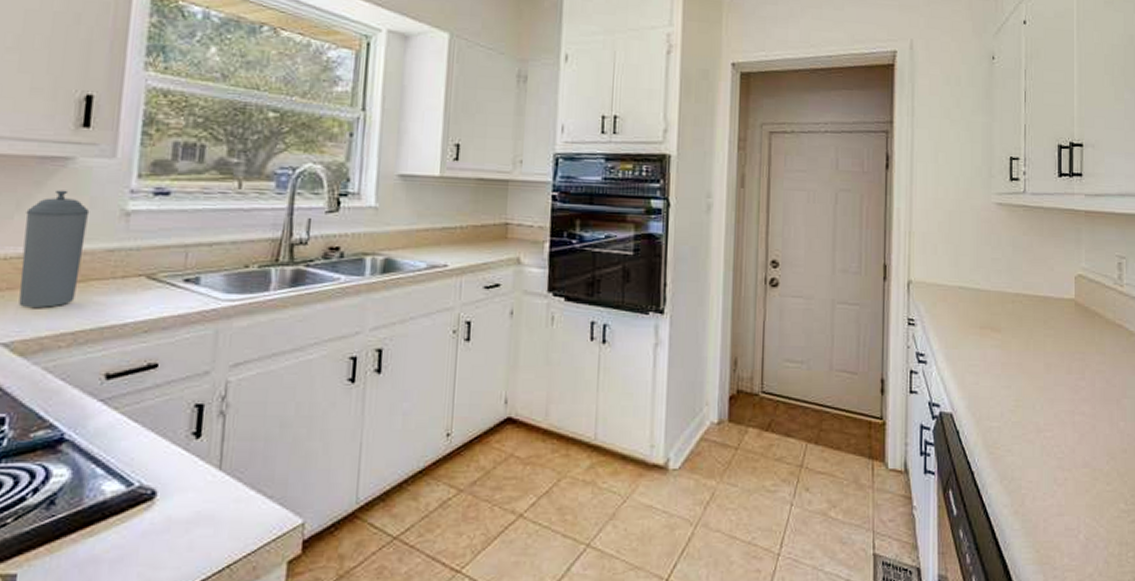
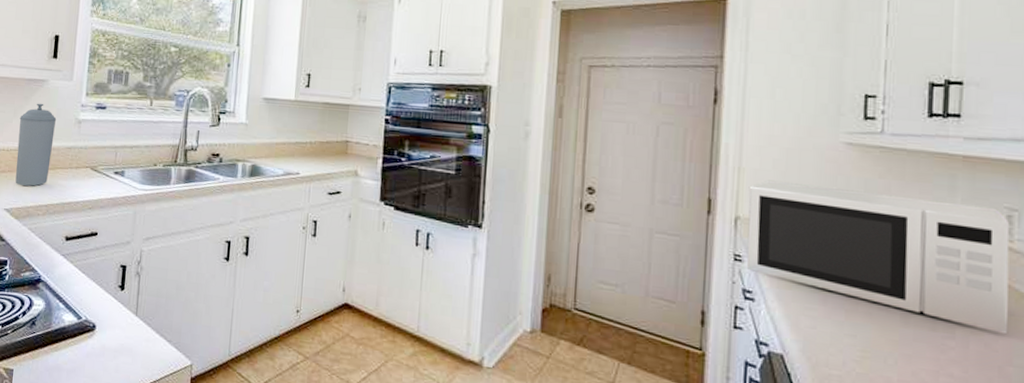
microwave: none [918,242,1123,370] -> present [746,180,1010,335]

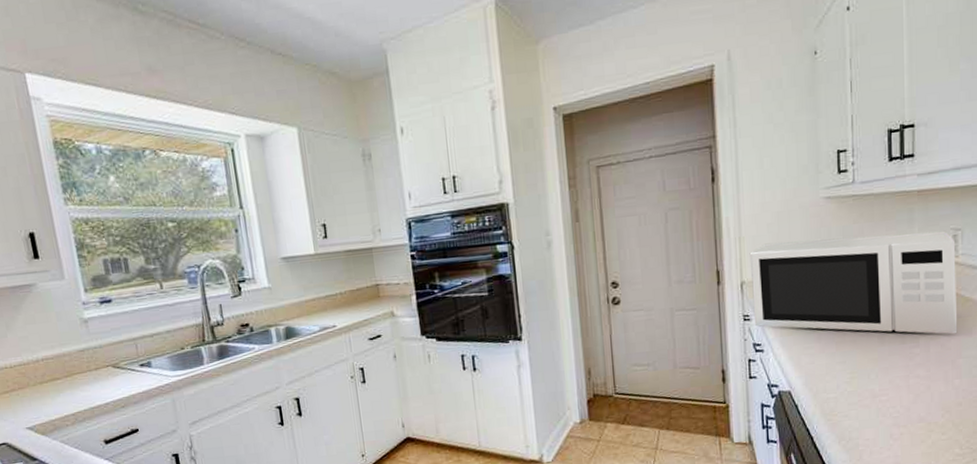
canister: present [15,103,57,187] -> none [14,310,67,401]

